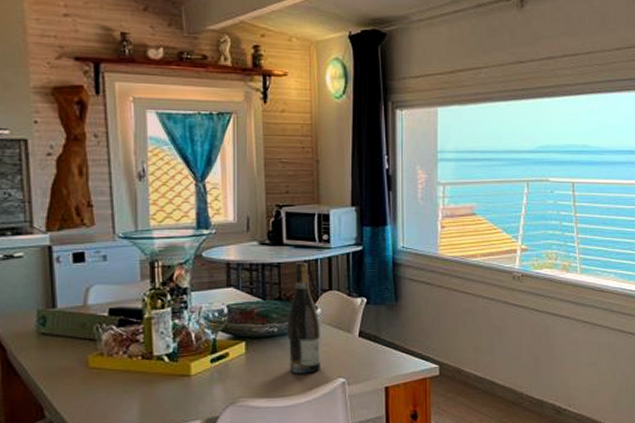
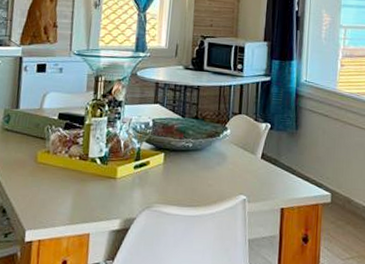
wine bottle: present [288,262,322,374] -> none [199,87,229,188]

